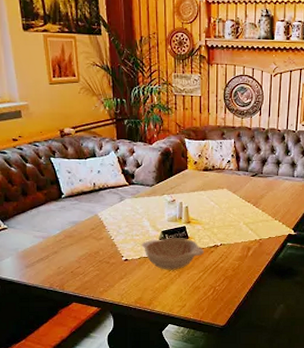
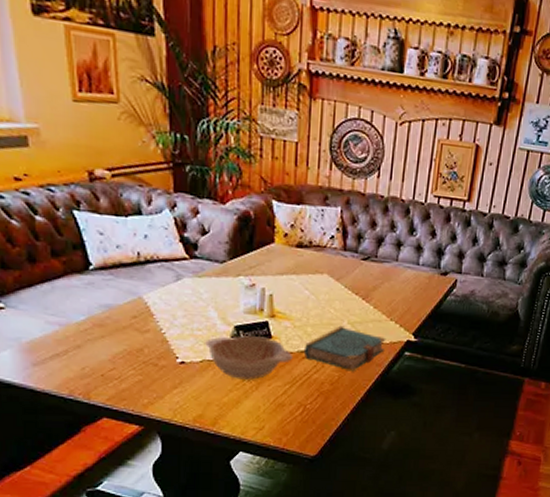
book: none [212,226,273,260] -> present [303,325,386,372]

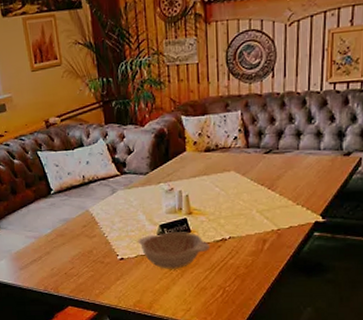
book: present [303,325,386,372] -> none [219,214,294,255]

